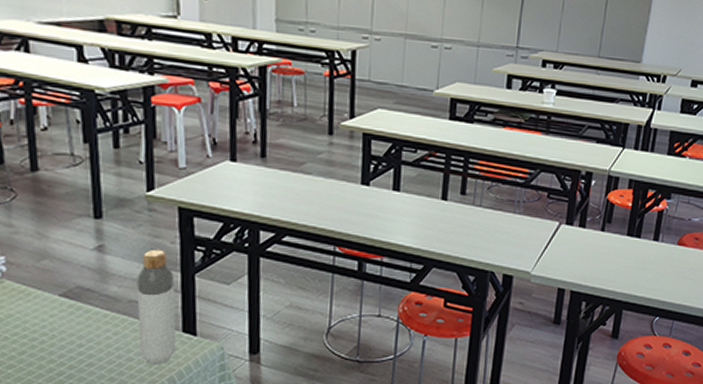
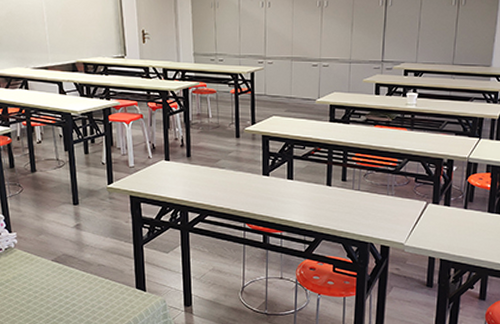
bottle: present [137,249,176,363] -> none [103,226,132,312]

